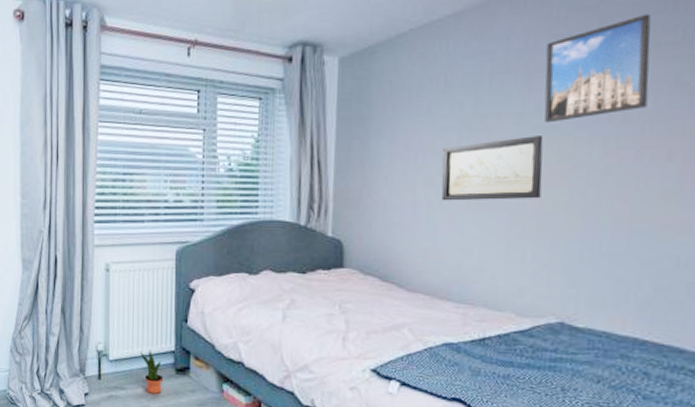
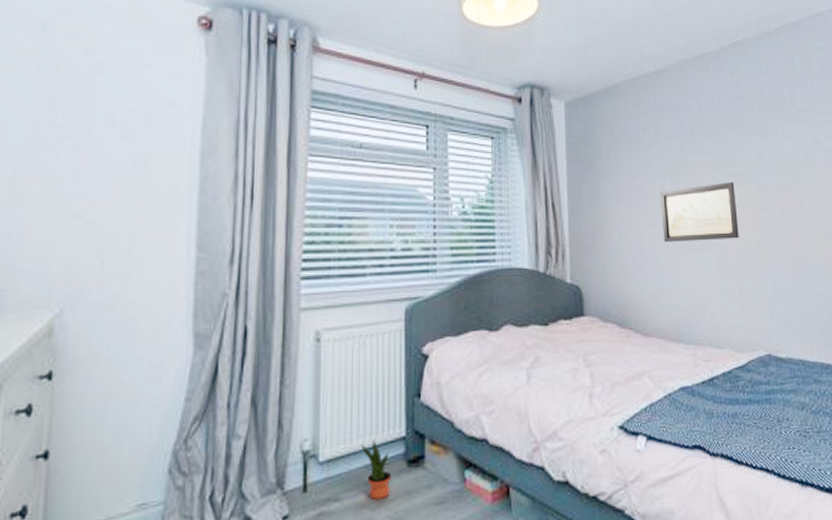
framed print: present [544,13,651,123] -> none [727,85,800,171]

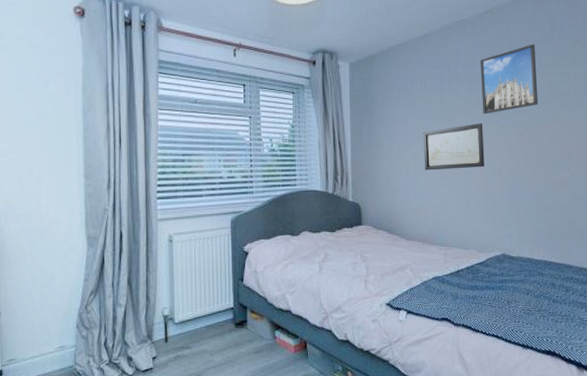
potted plant: present [360,440,392,501] -> none [203,309,225,349]
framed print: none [727,85,800,171] -> present [480,44,538,114]

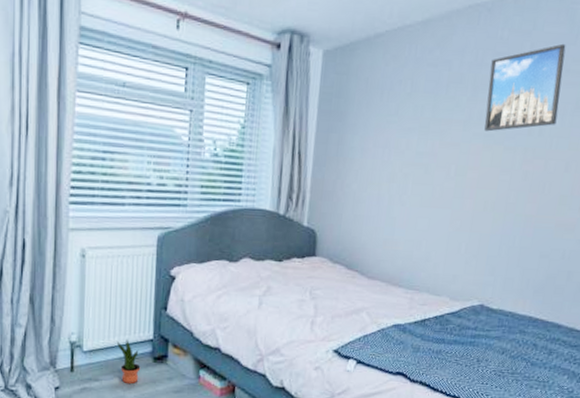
potted plant: none [203,309,225,349] -> present [116,339,141,385]
wall art: present [423,123,485,171] -> none [401,142,482,199]

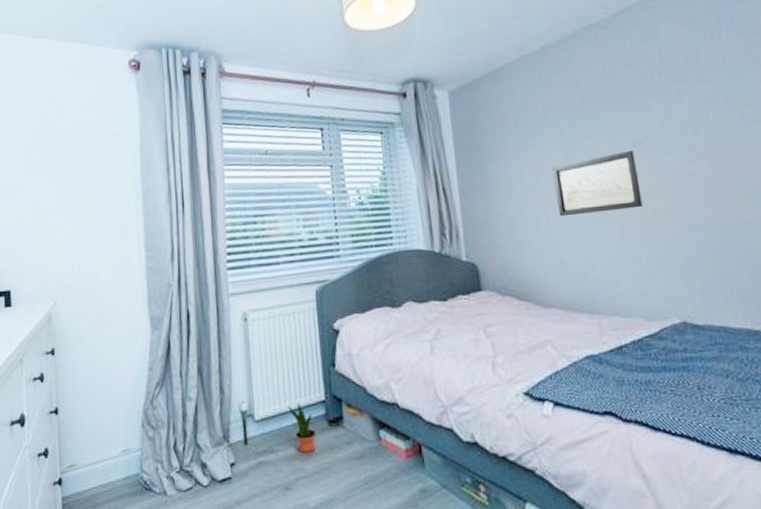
wall art: none [401,142,482,199] -> present [552,151,643,217]
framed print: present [484,43,566,132] -> none [621,43,710,139]

